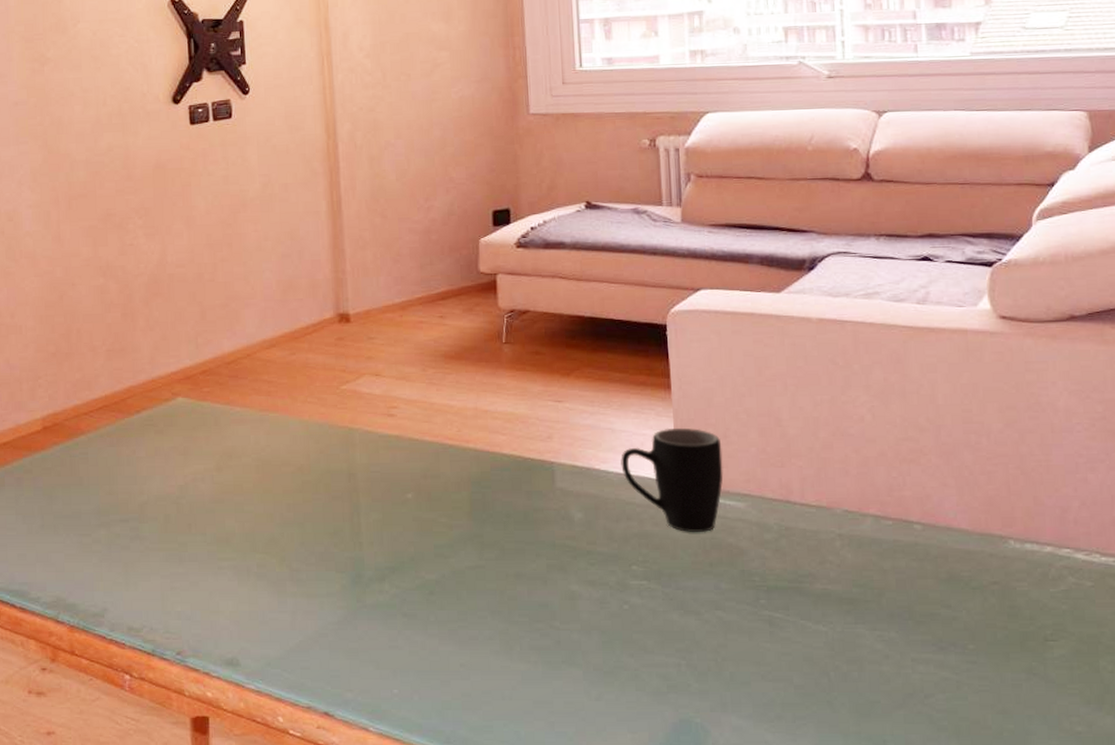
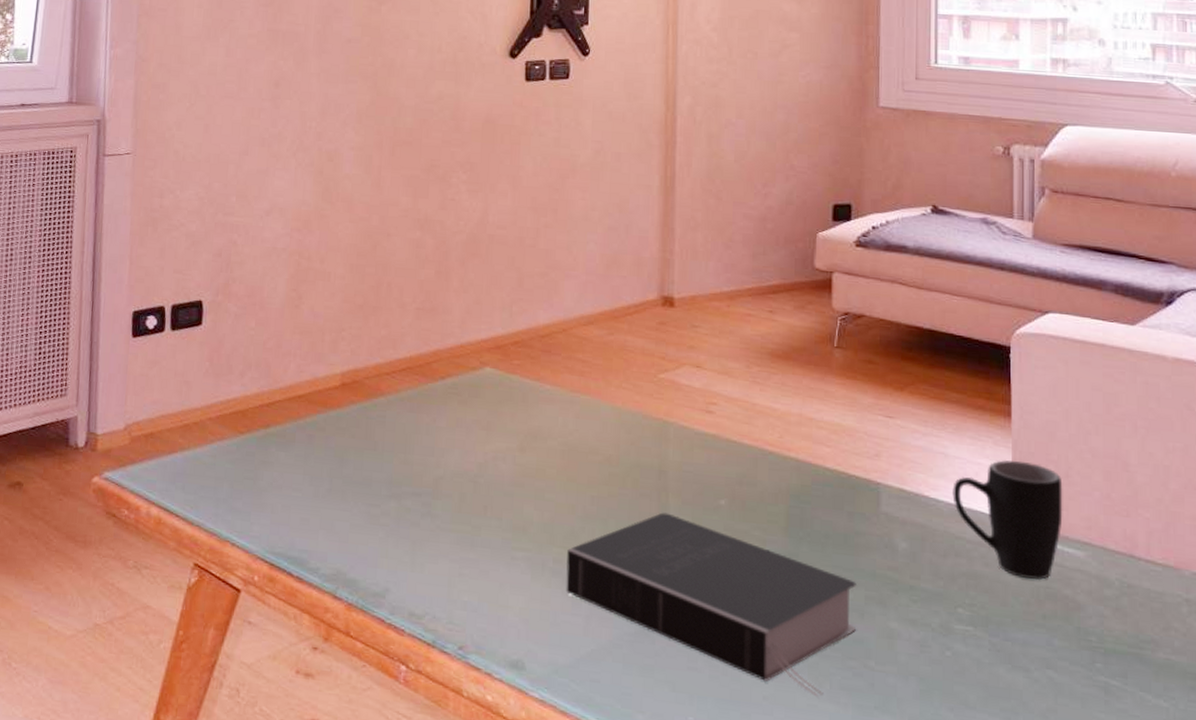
book: none [269,511,540,659] -> present [566,512,856,698]

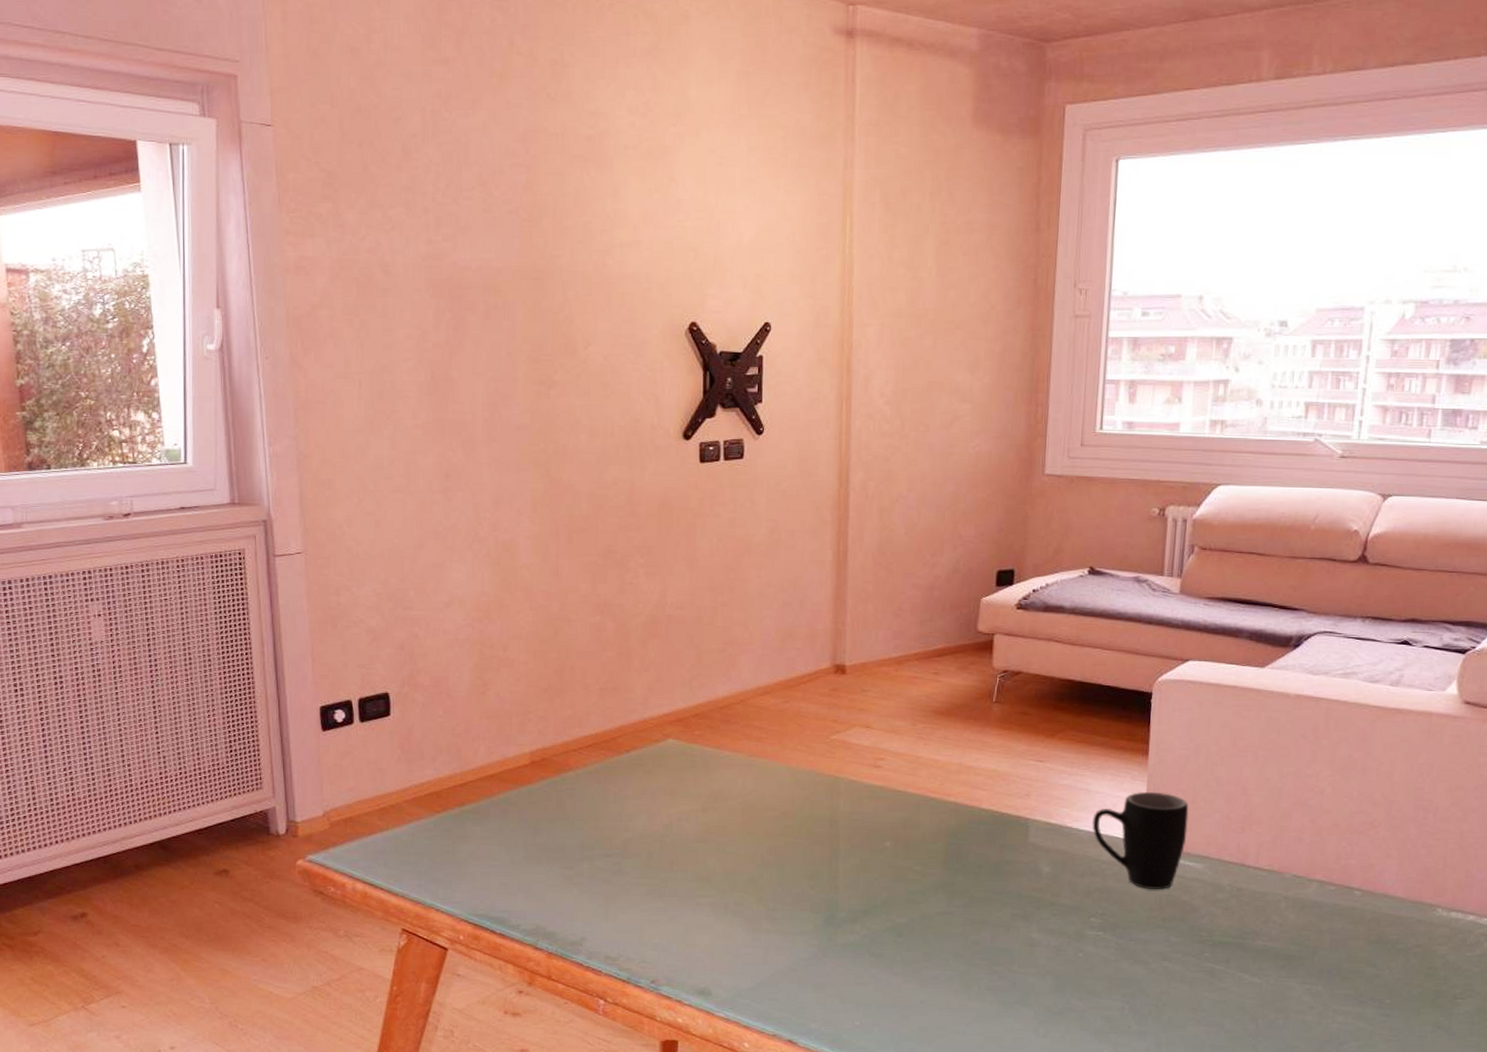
book: present [566,512,856,698] -> none [746,856,1004,998]

